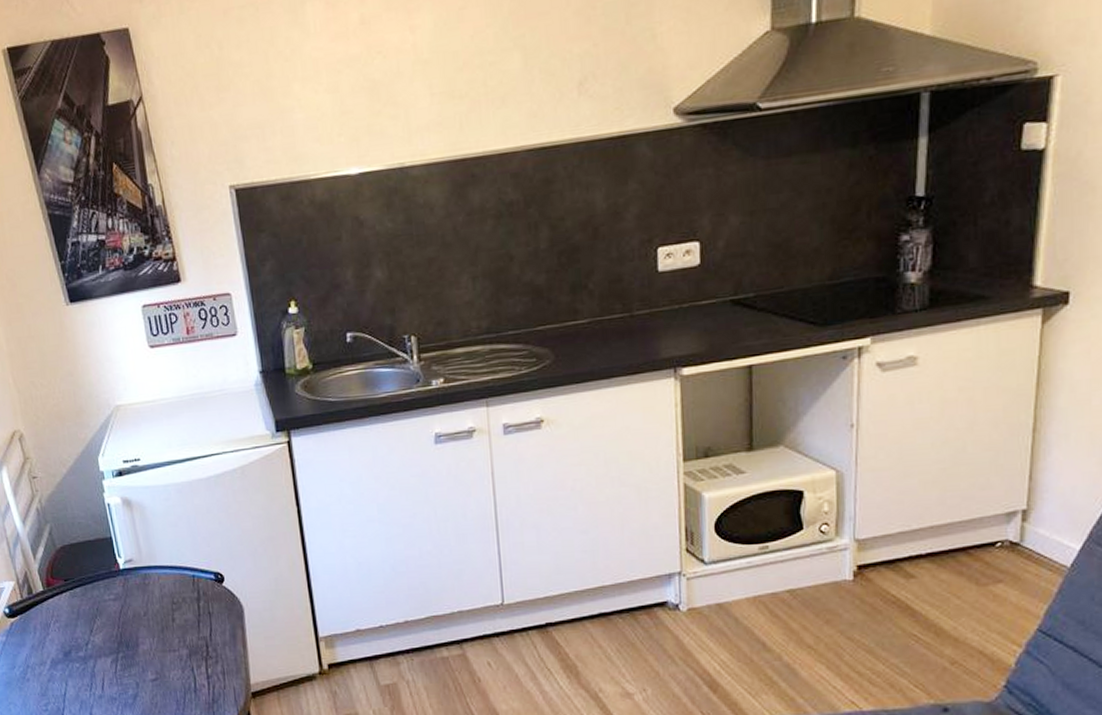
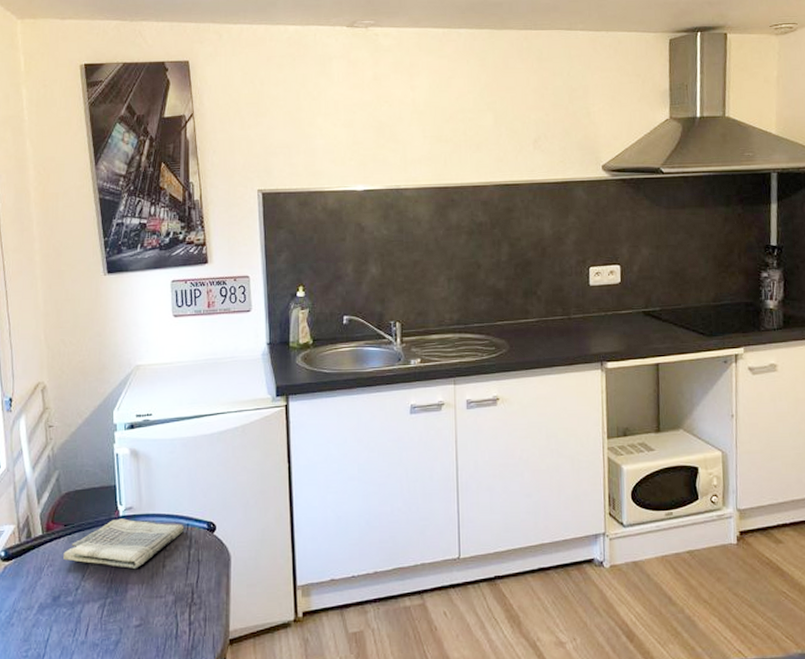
dish towel: none [68,571,191,623] -> present [63,518,185,568]

